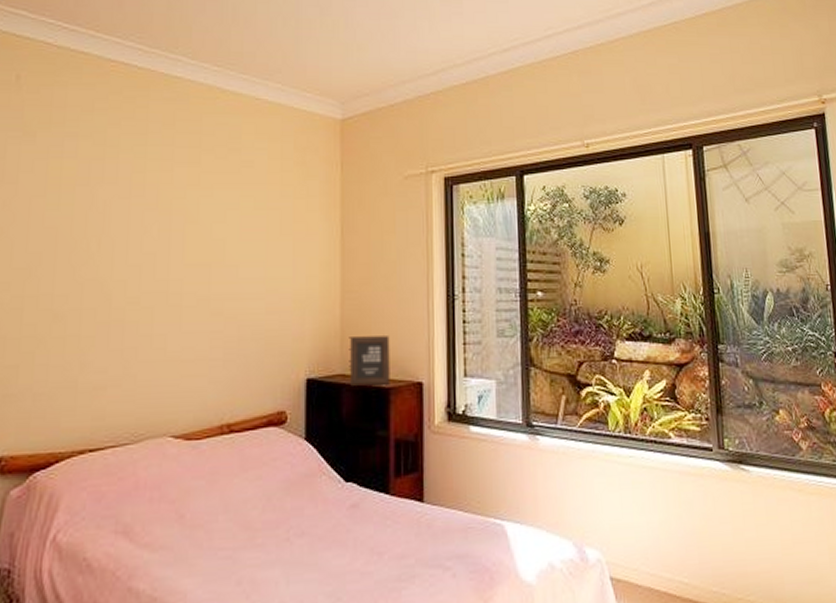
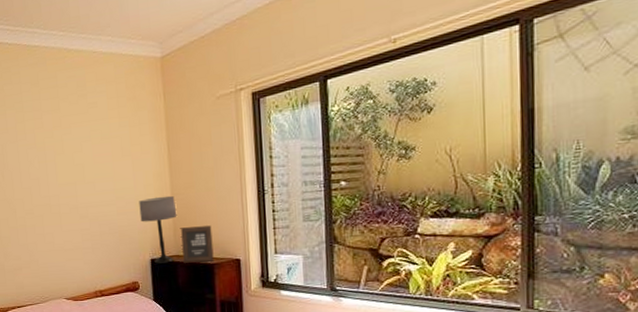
table lamp: none [297,292,347,386] -> present [139,195,177,264]

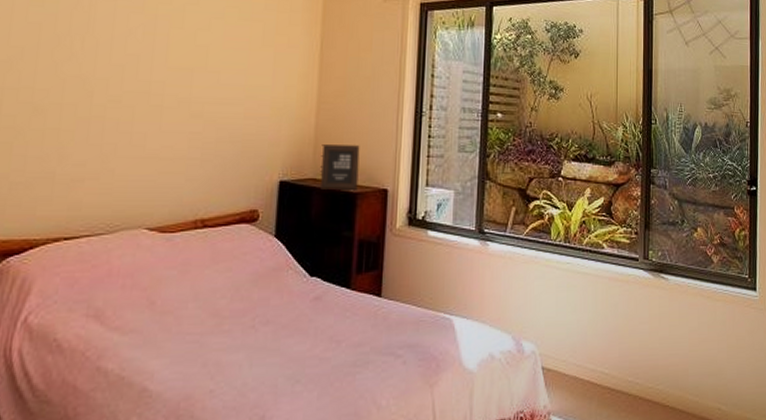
table lamp: present [139,195,177,264] -> none [273,102,321,188]

